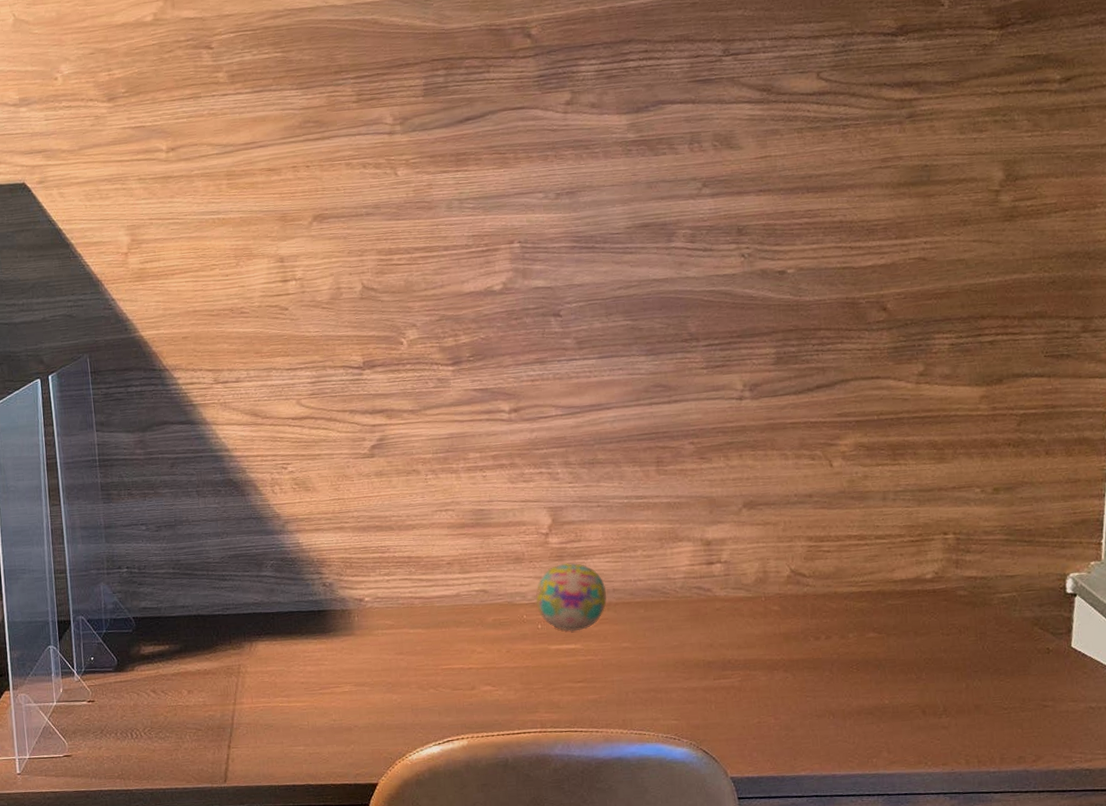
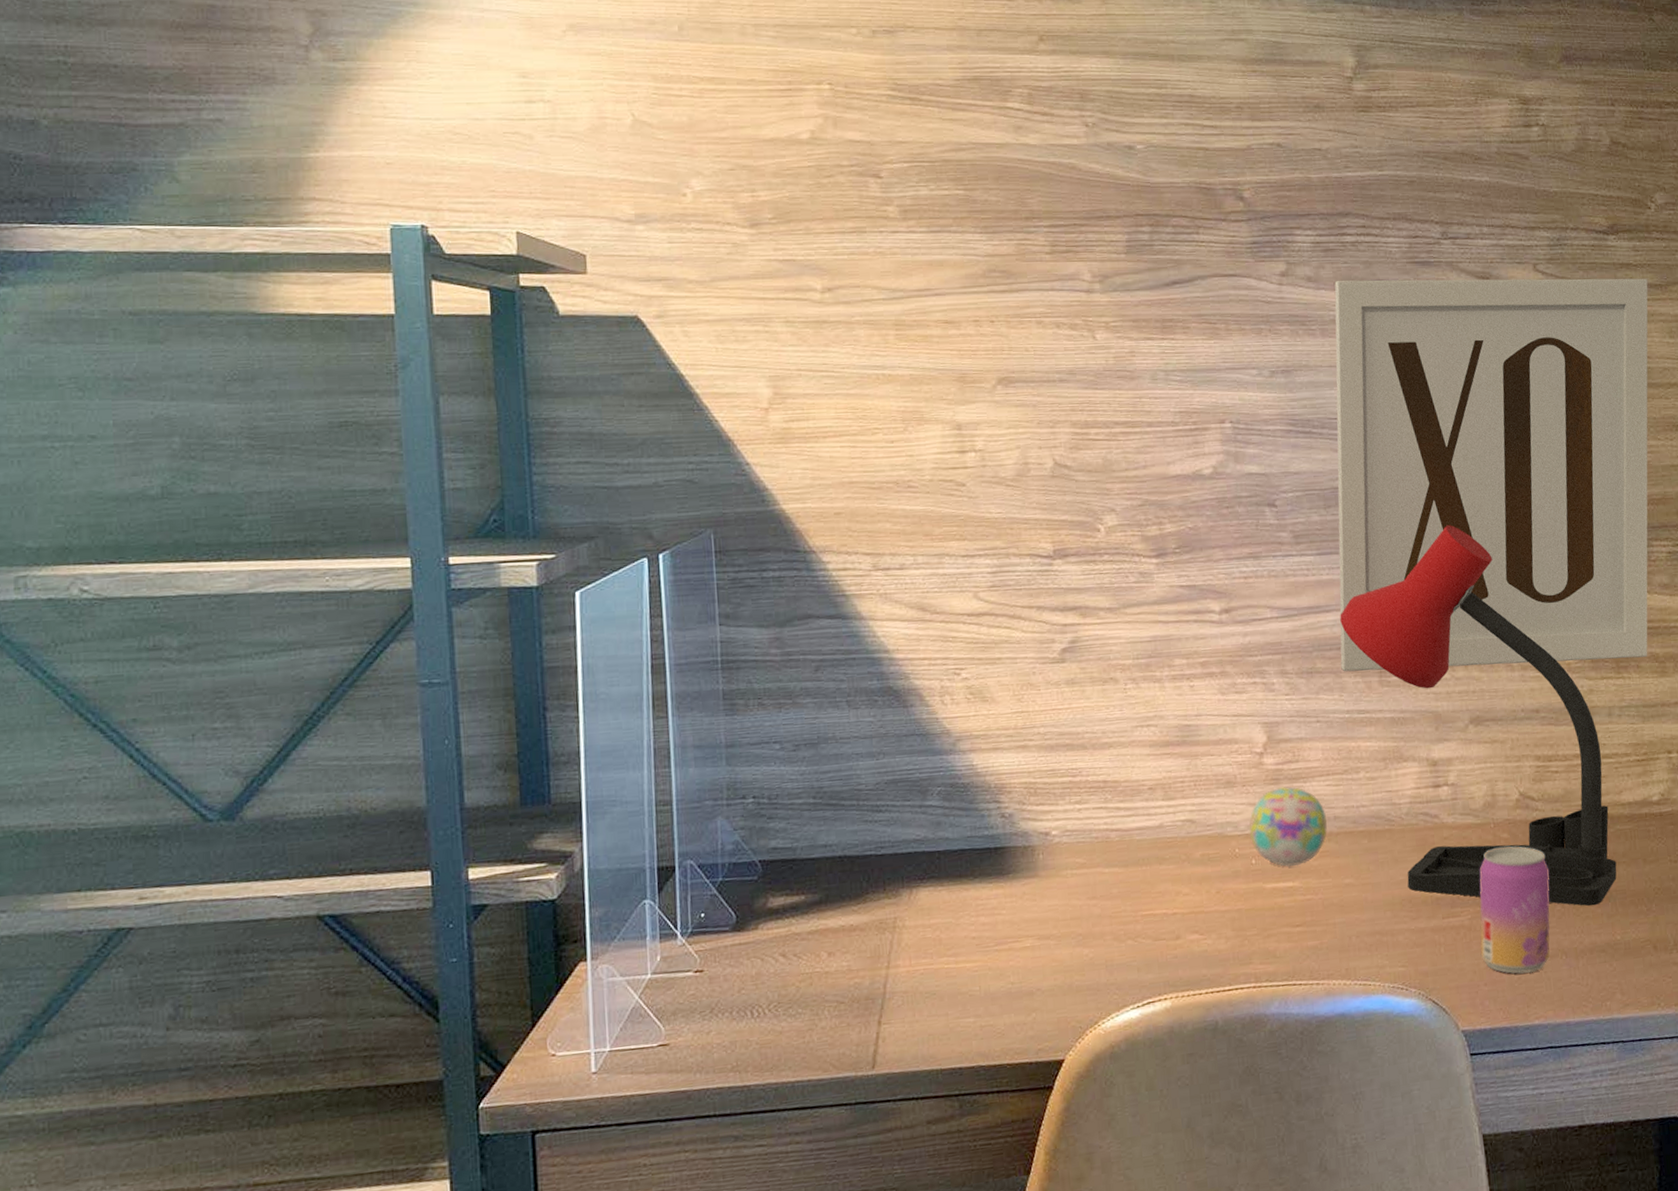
wall art: none [617,76,939,462] -> present [1334,278,1648,672]
desk lamp: none [620,326,887,673] -> present [1340,525,1617,906]
beverage can: none [749,618,819,731] -> present [1479,846,1550,974]

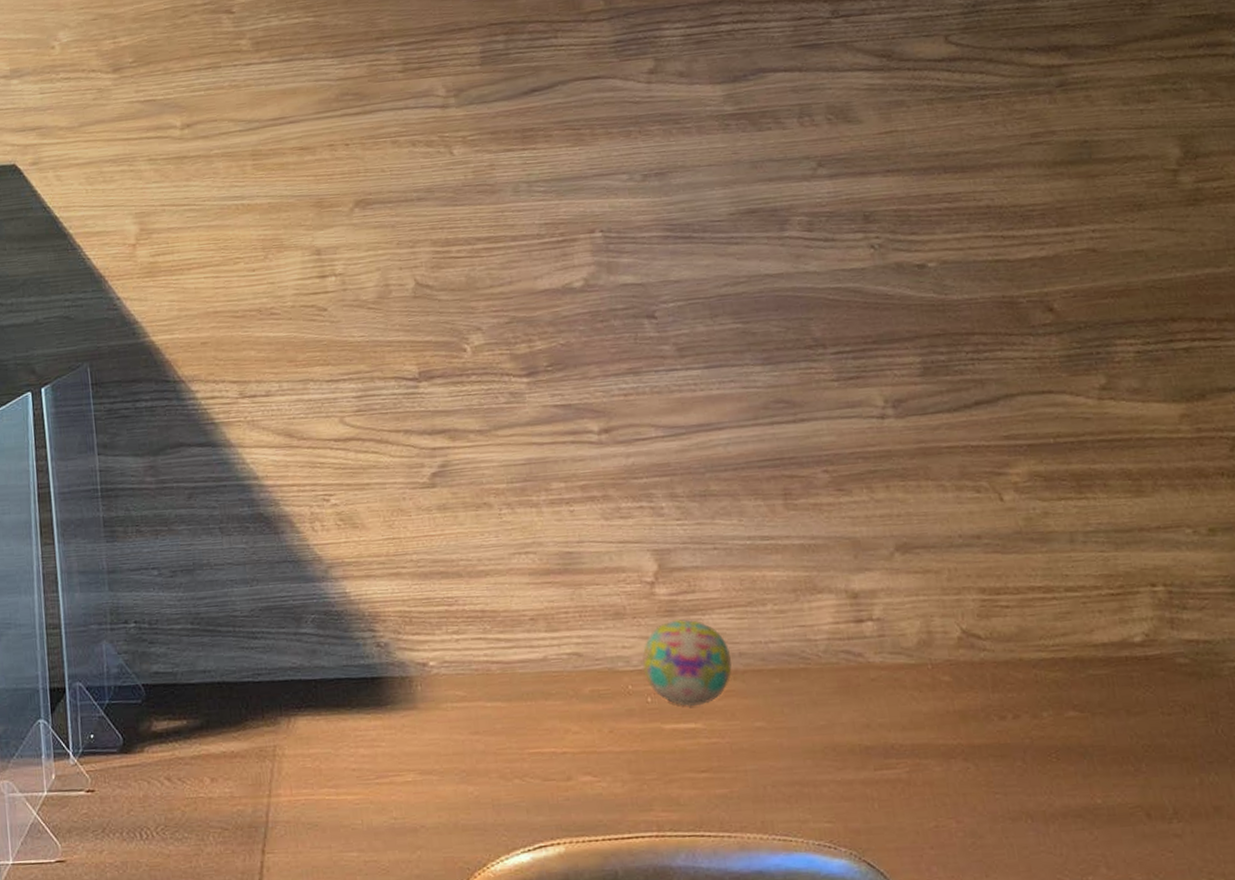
wall art: present [1334,278,1648,672] -> none [710,39,1118,495]
desk lamp: present [1340,525,1617,906] -> none [734,330,1093,763]
beverage can: present [1479,846,1550,974] -> none [917,691,1011,838]

